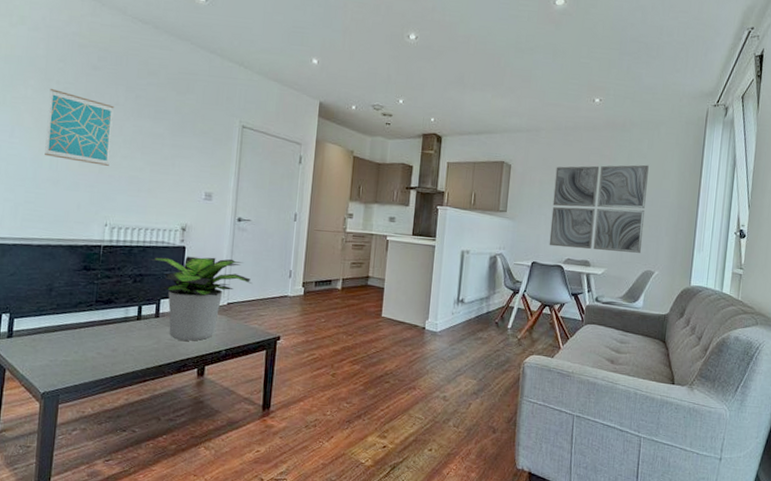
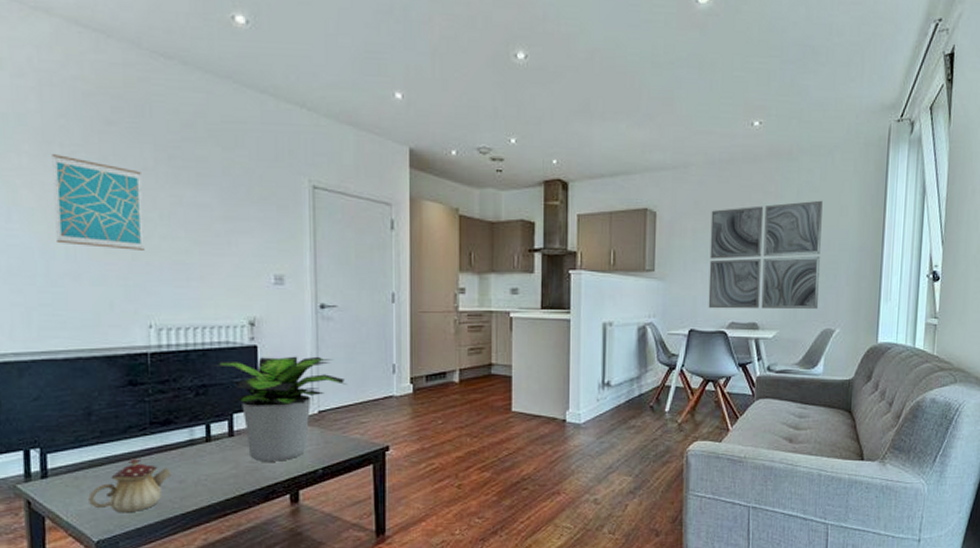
teapot: none [41,328,107,372] -> present [88,458,172,513]

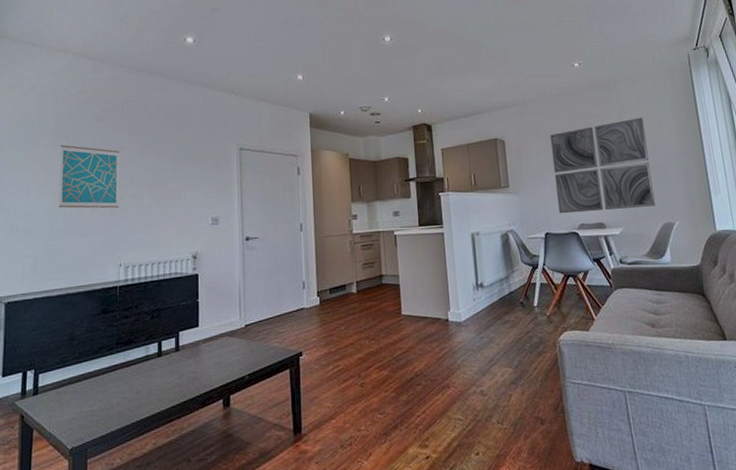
teapot: present [88,458,172,513] -> none [67,374,131,423]
potted plant: present [213,356,348,462] -> none [165,279,268,372]

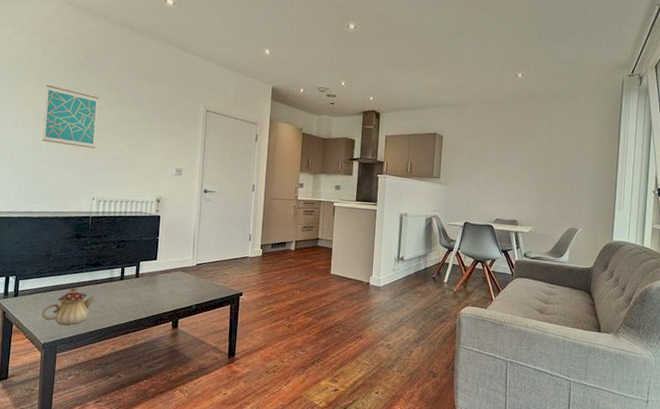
teapot: none [67,374,131,423] -> present [41,288,96,326]
wall art: present [550,117,655,214] -> none [479,131,570,212]

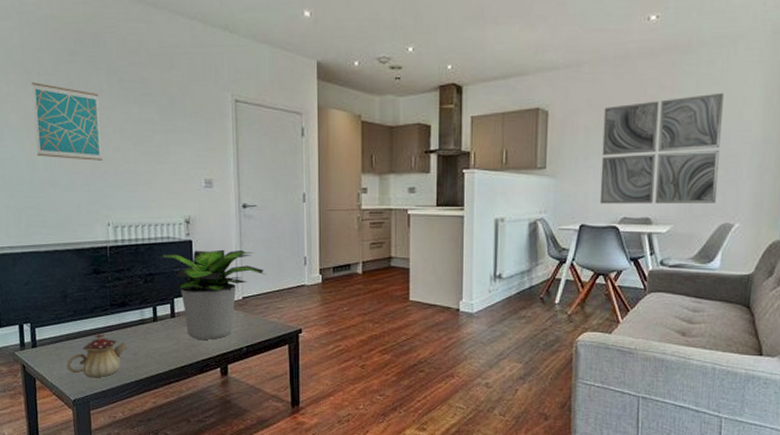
potted plant: none [130,224,218,298] -> present [157,249,266,340]
wall art: none [479,131,570,212] -> present [599,92,724,205]

